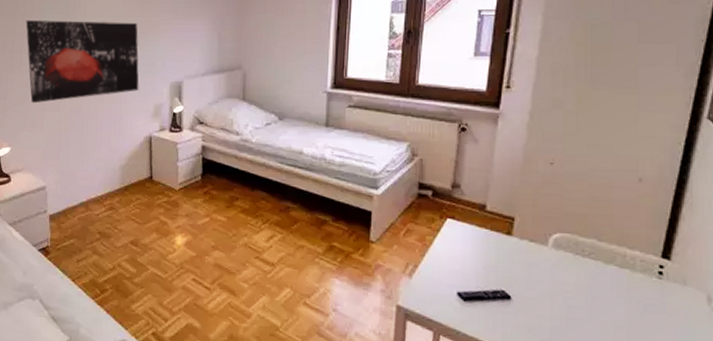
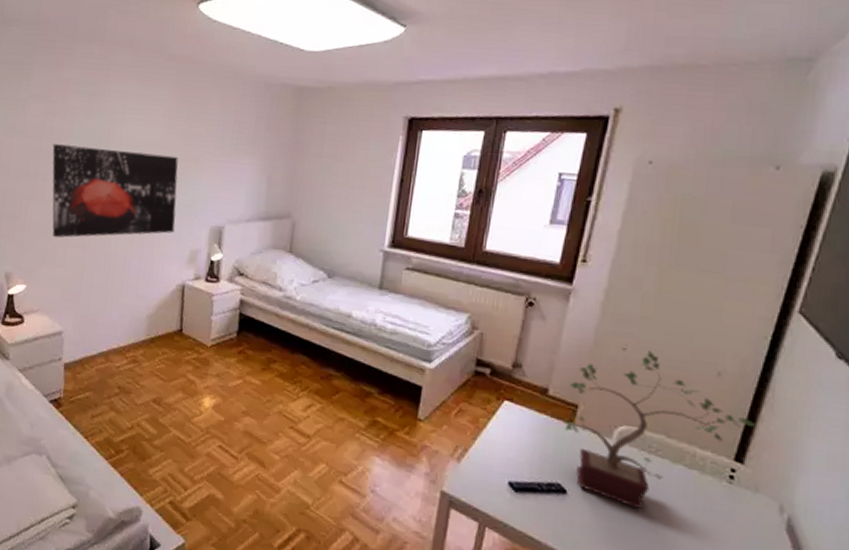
potted plant: none [502,164,678,308] -> present [563,351,756,509]

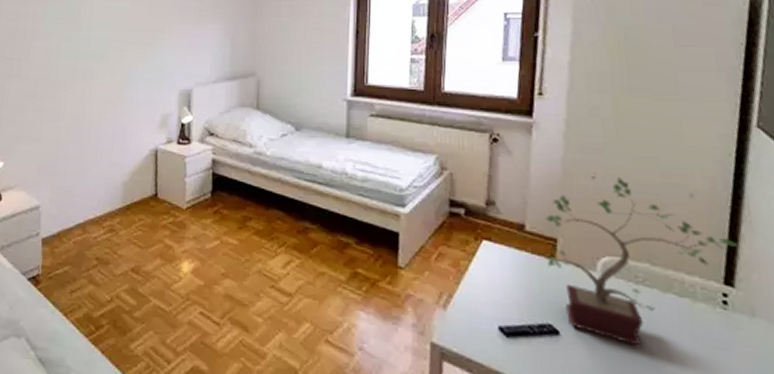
wall art: present [52,144,179,238] -> none [27,25,146,114]

